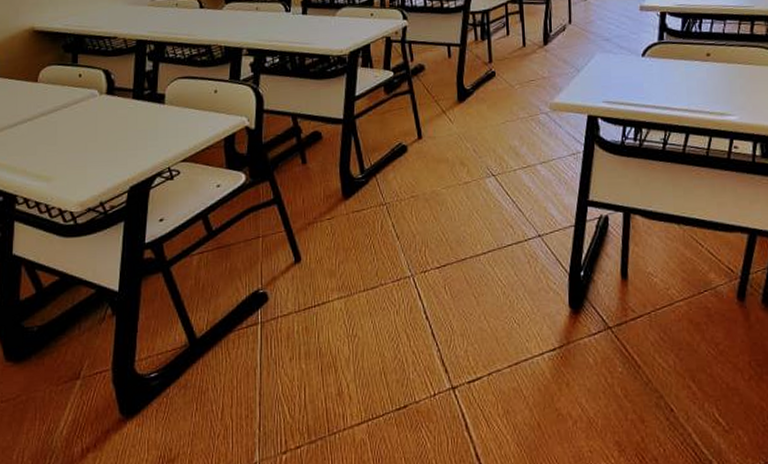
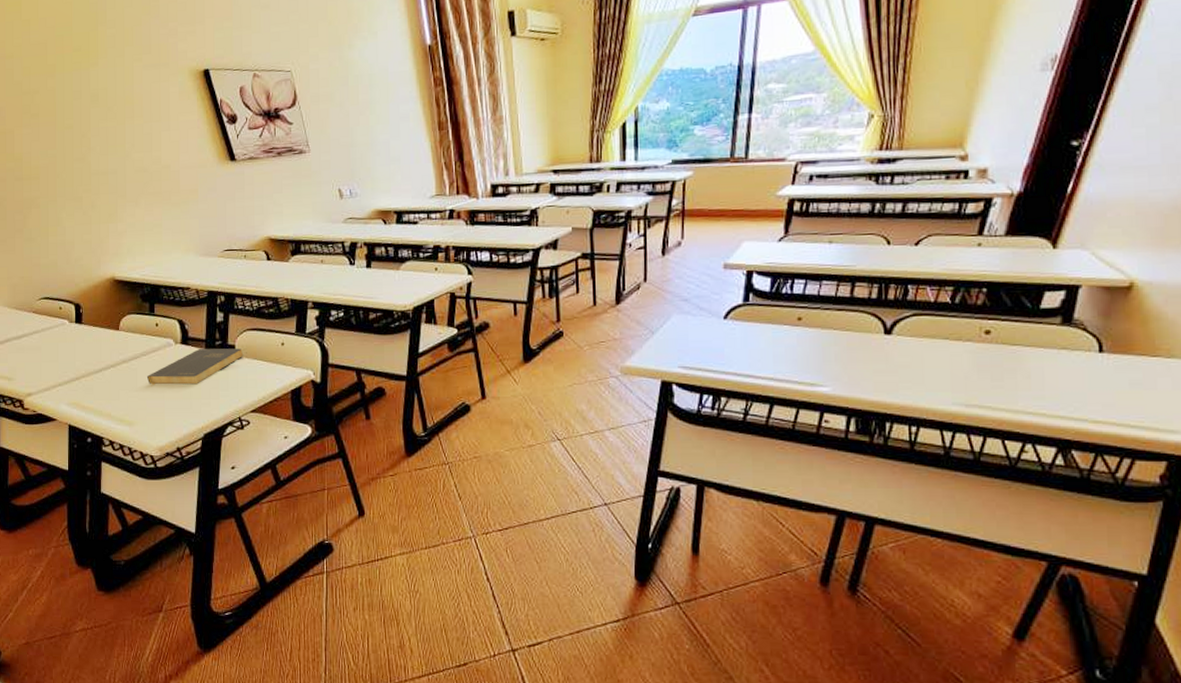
book: none [67,97,174,139] -> present [146,348,244,386]

